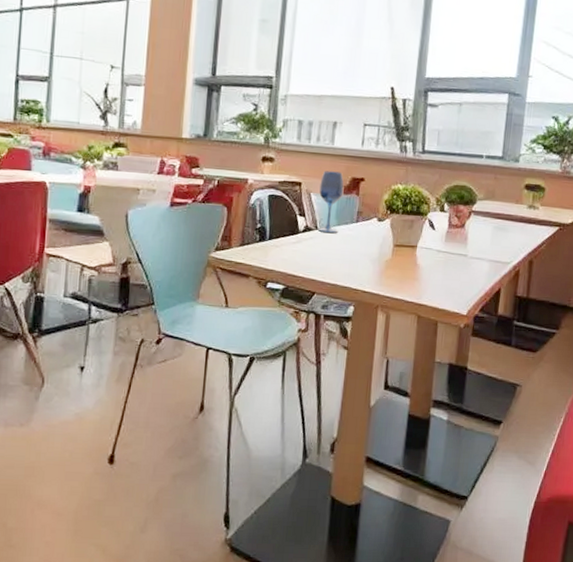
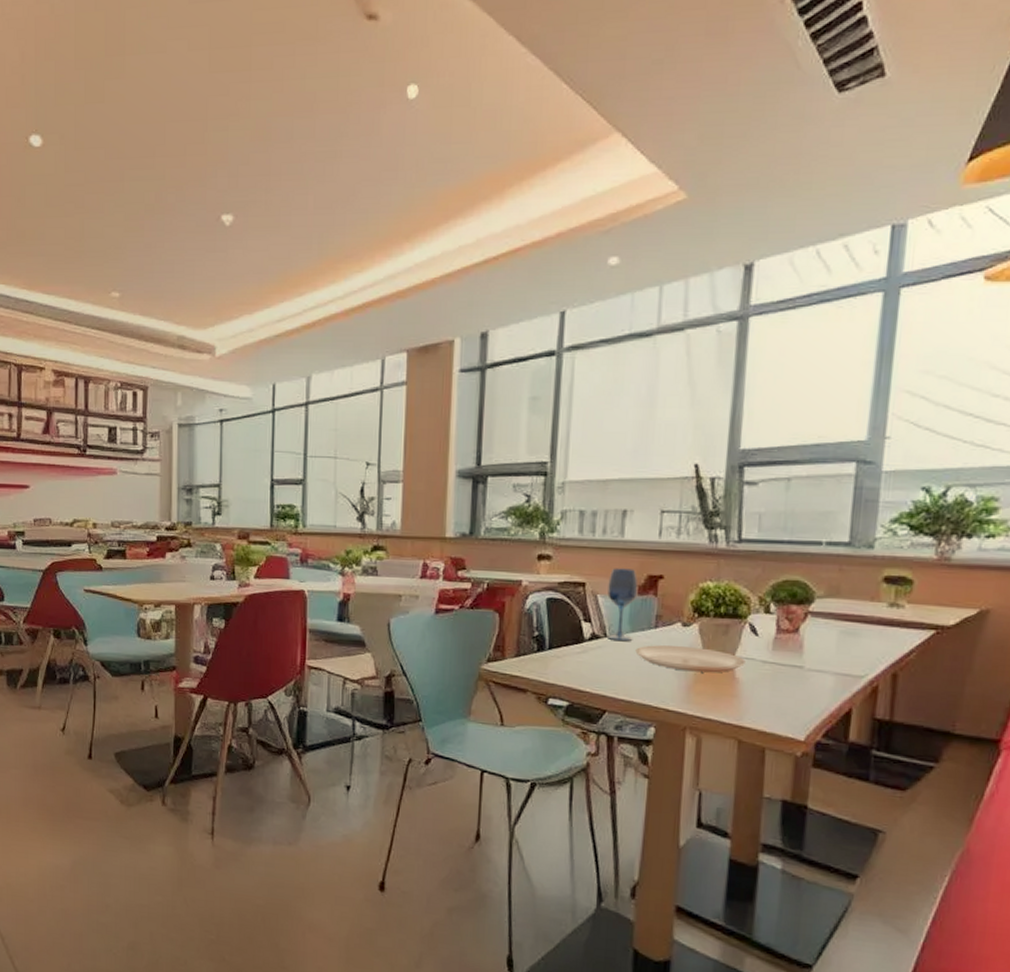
plate: none [340,236,425,260] -> present [635,644,746,673]

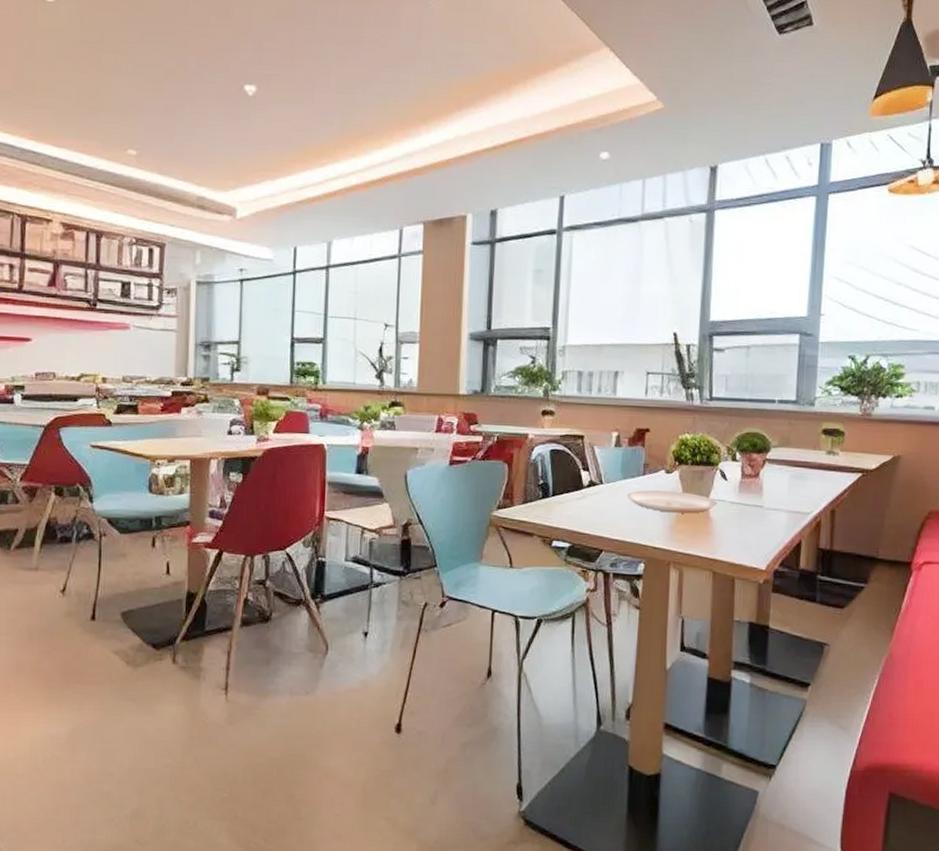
wineglass: present [606,568,638,642] -> none [602,422,629,488]

